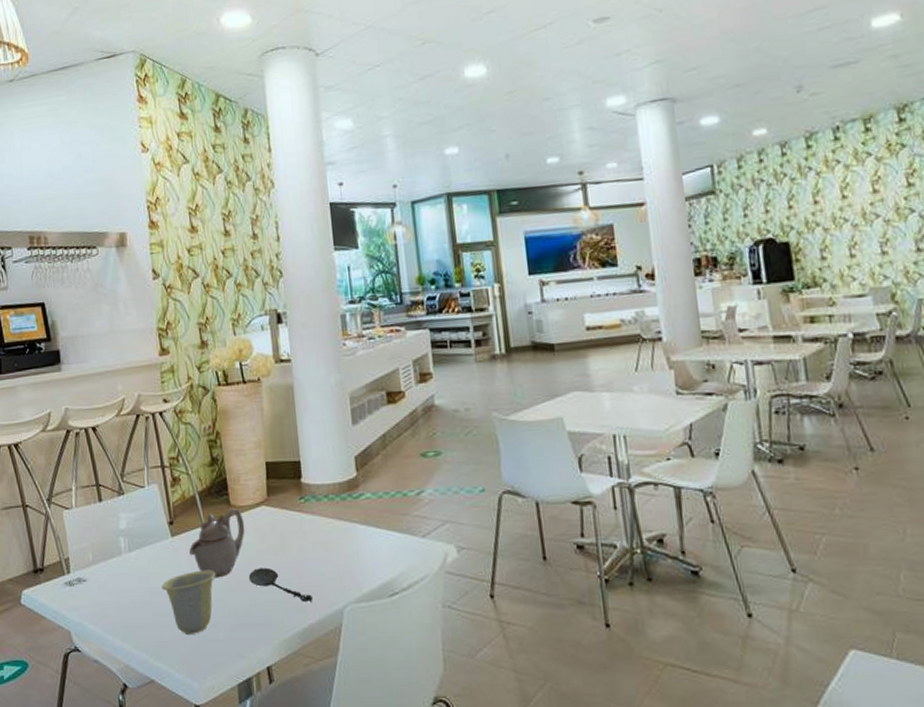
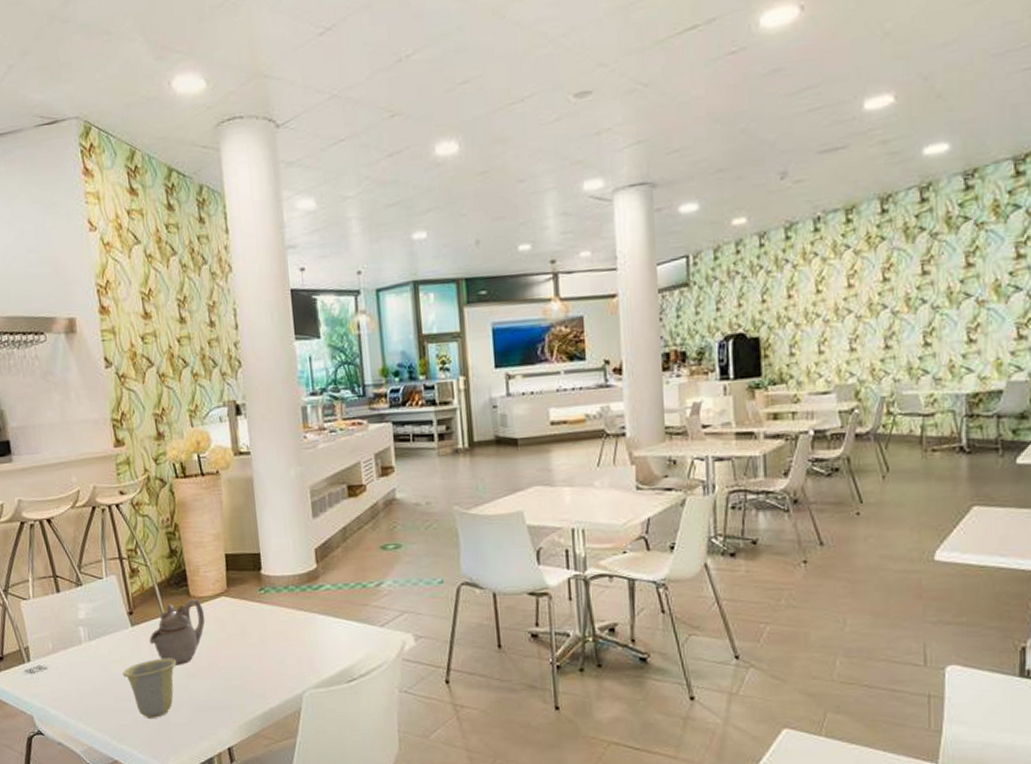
spoon: present [248,567,313,602] -> none [209,655,273,688]

